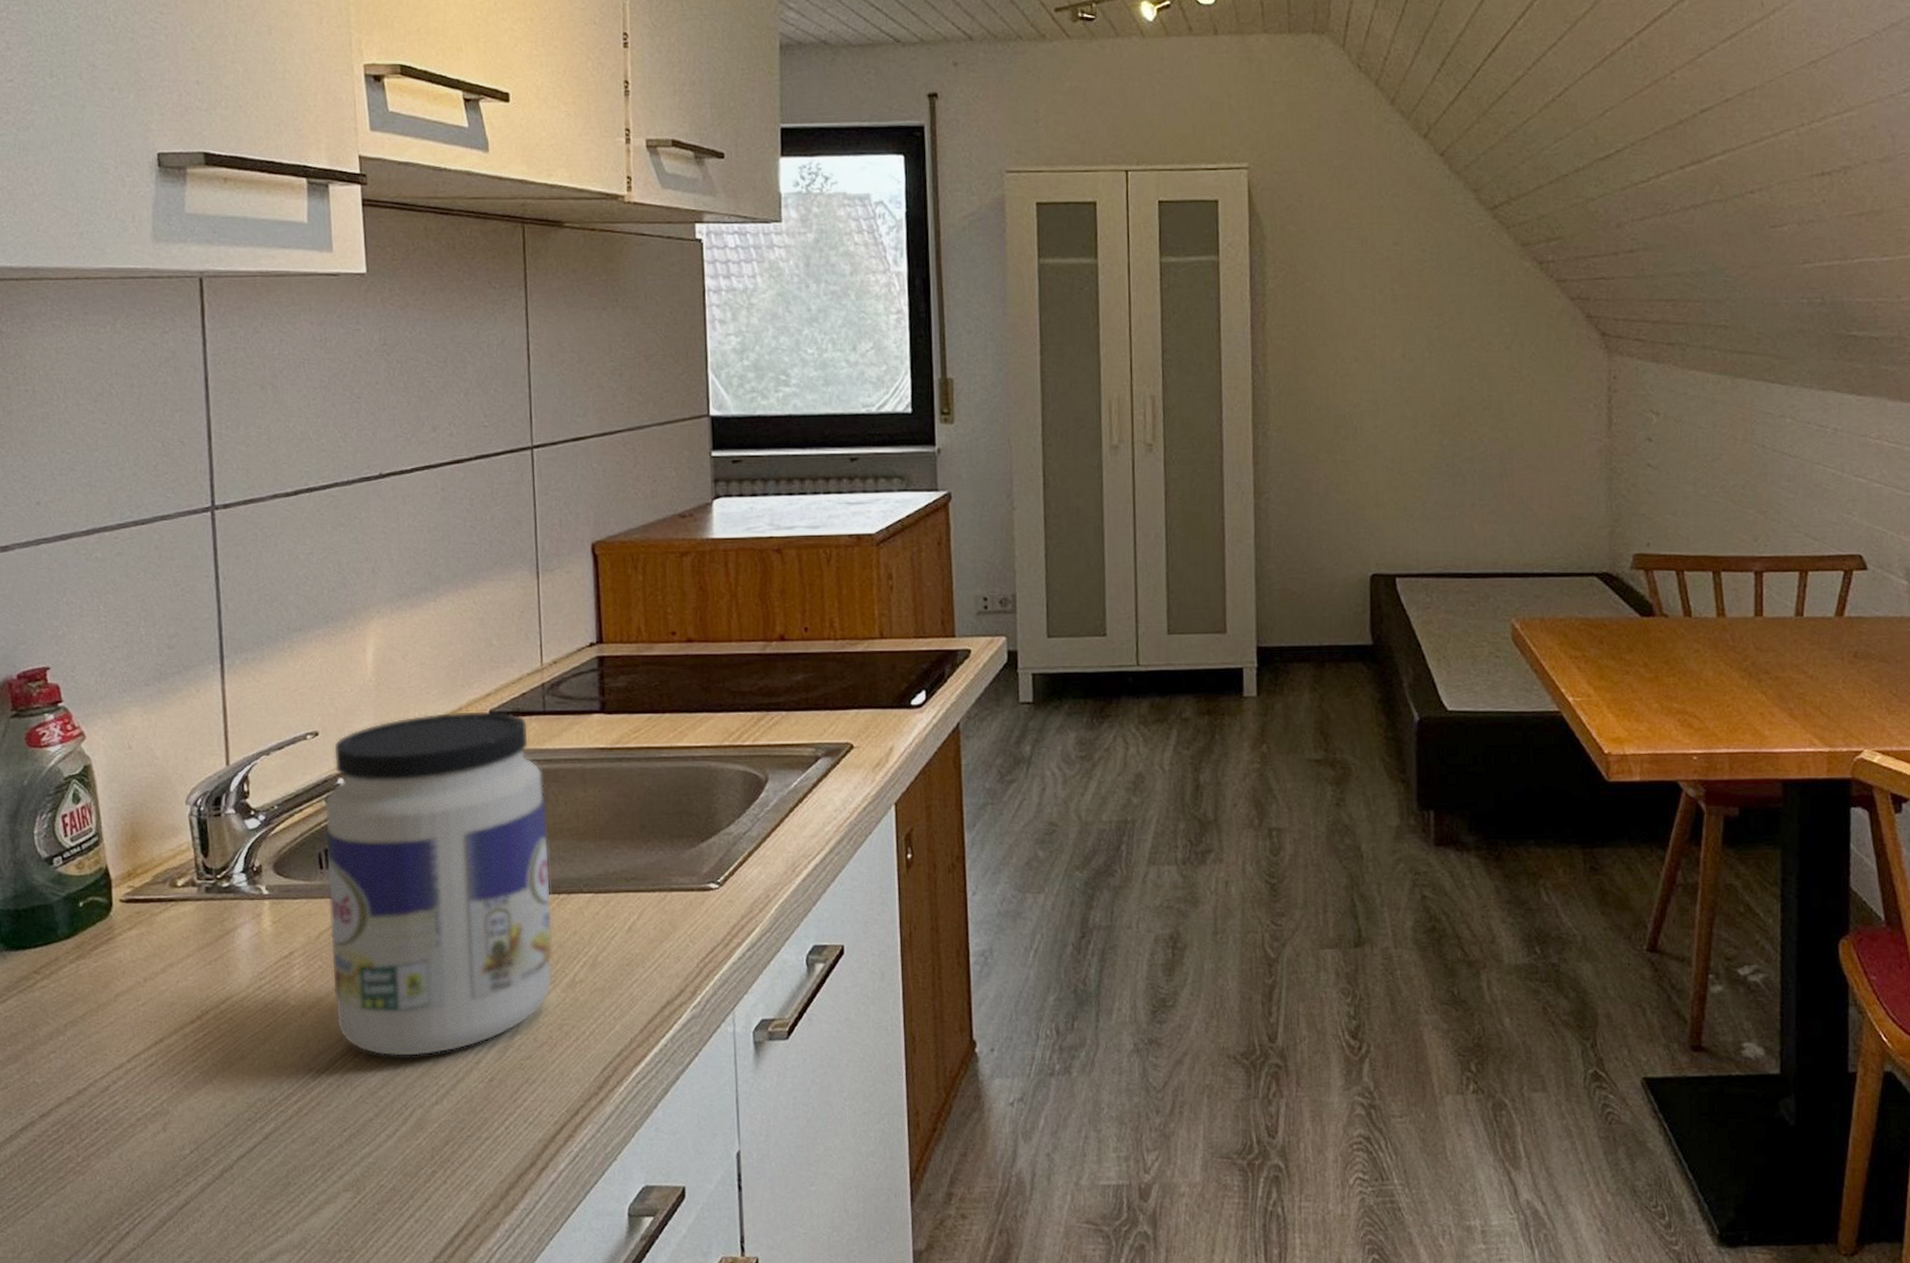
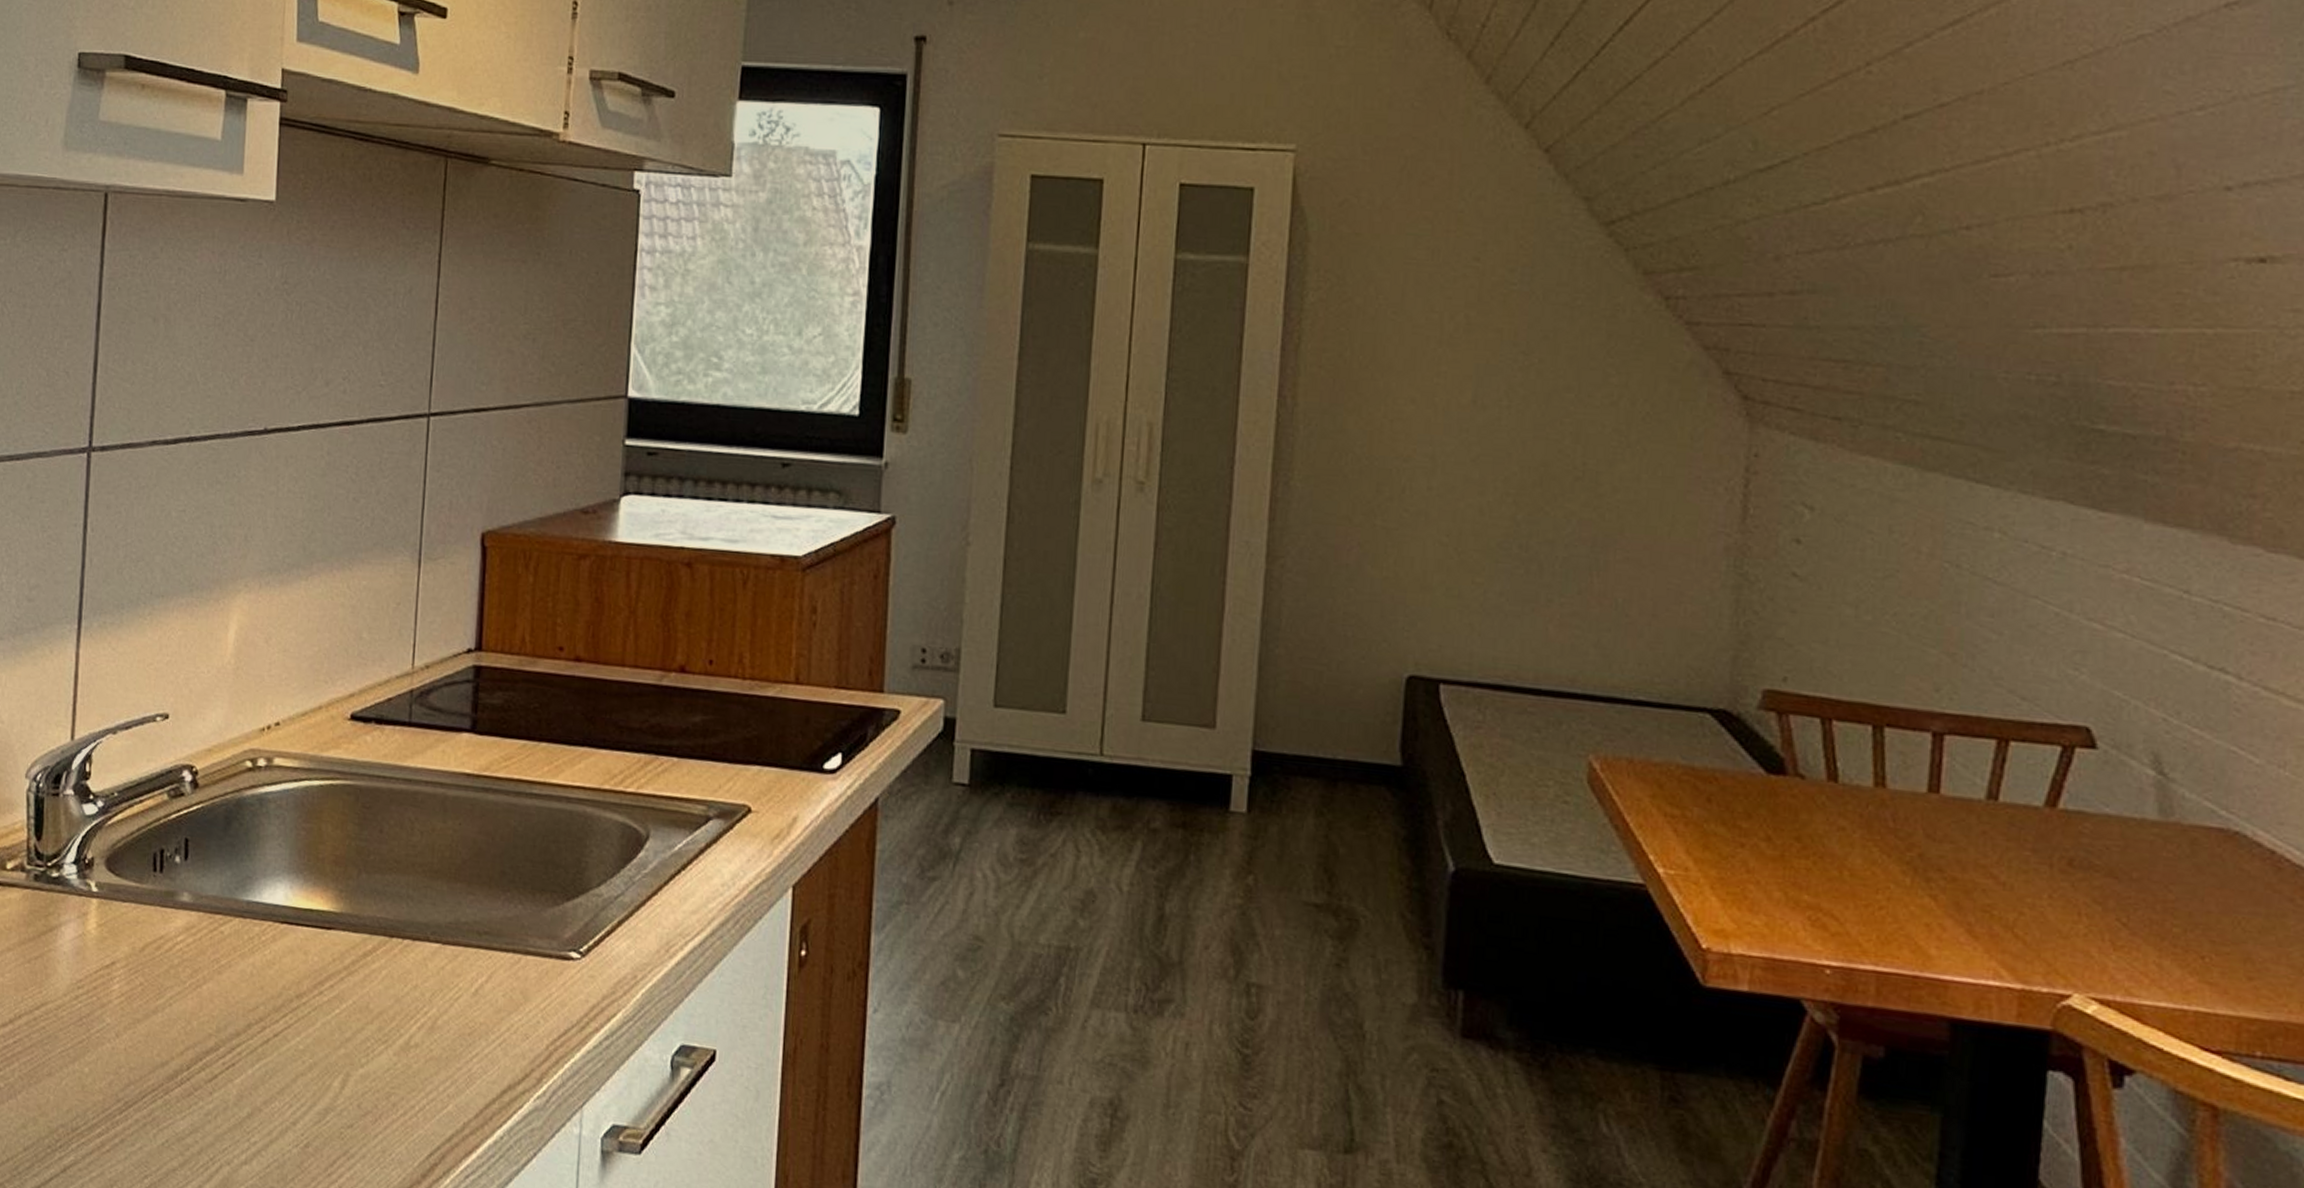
jar: present [324,710,553,1057] -> none [150,709,401,1105]

